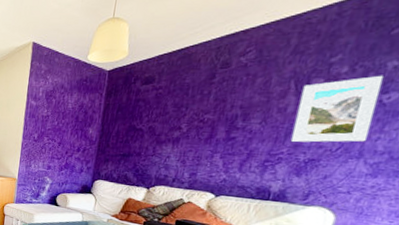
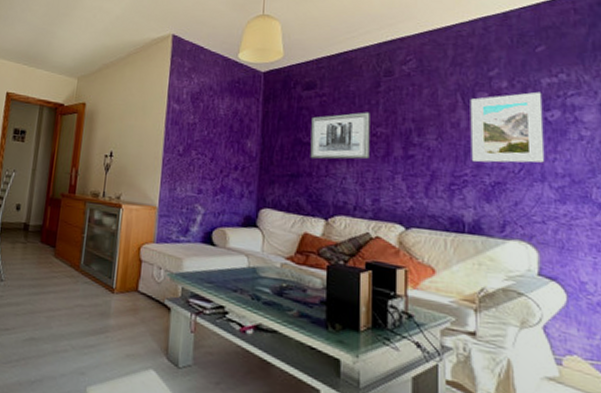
wall art: none [141,101,201,142] -> present [310,112,370,160]

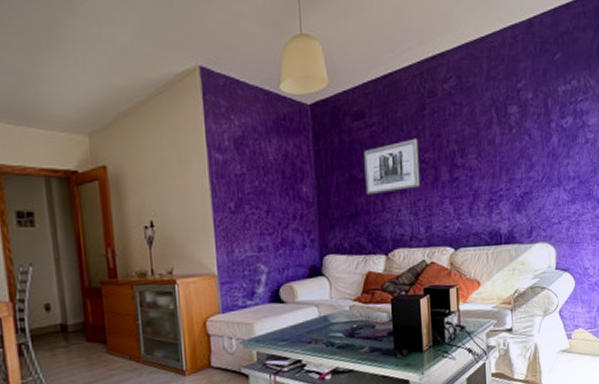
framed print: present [470,91,545,163] -> none [503,100,561,177]

